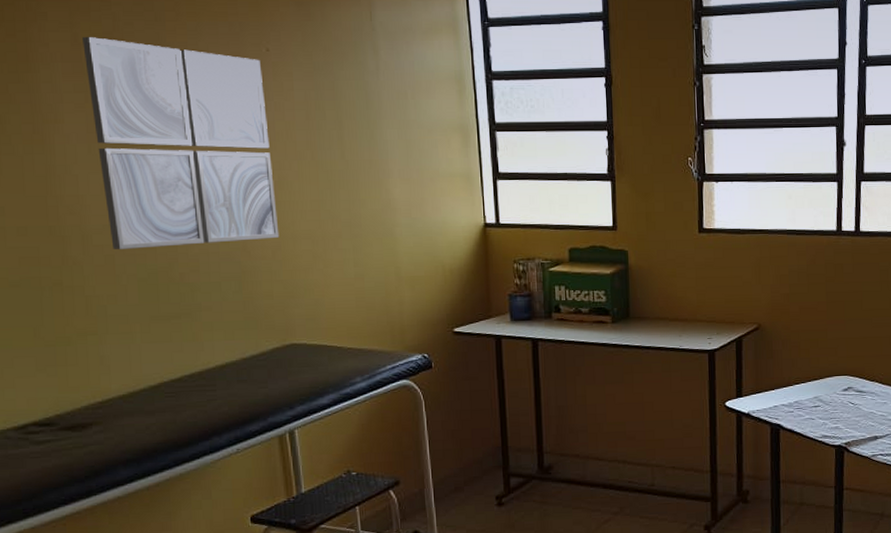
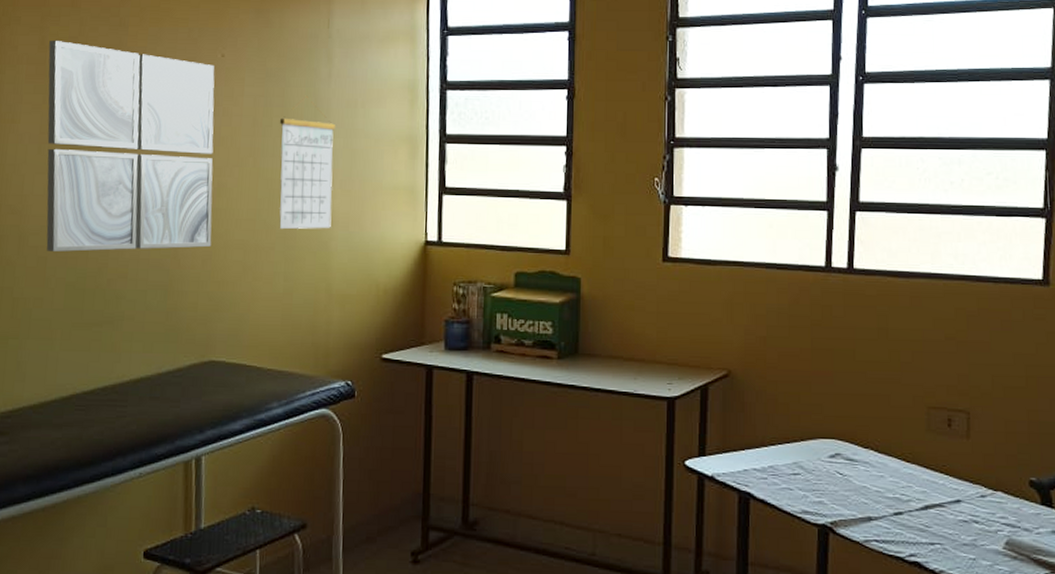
calendar: none [332,88,394,218] -> present [279,95,335,229]

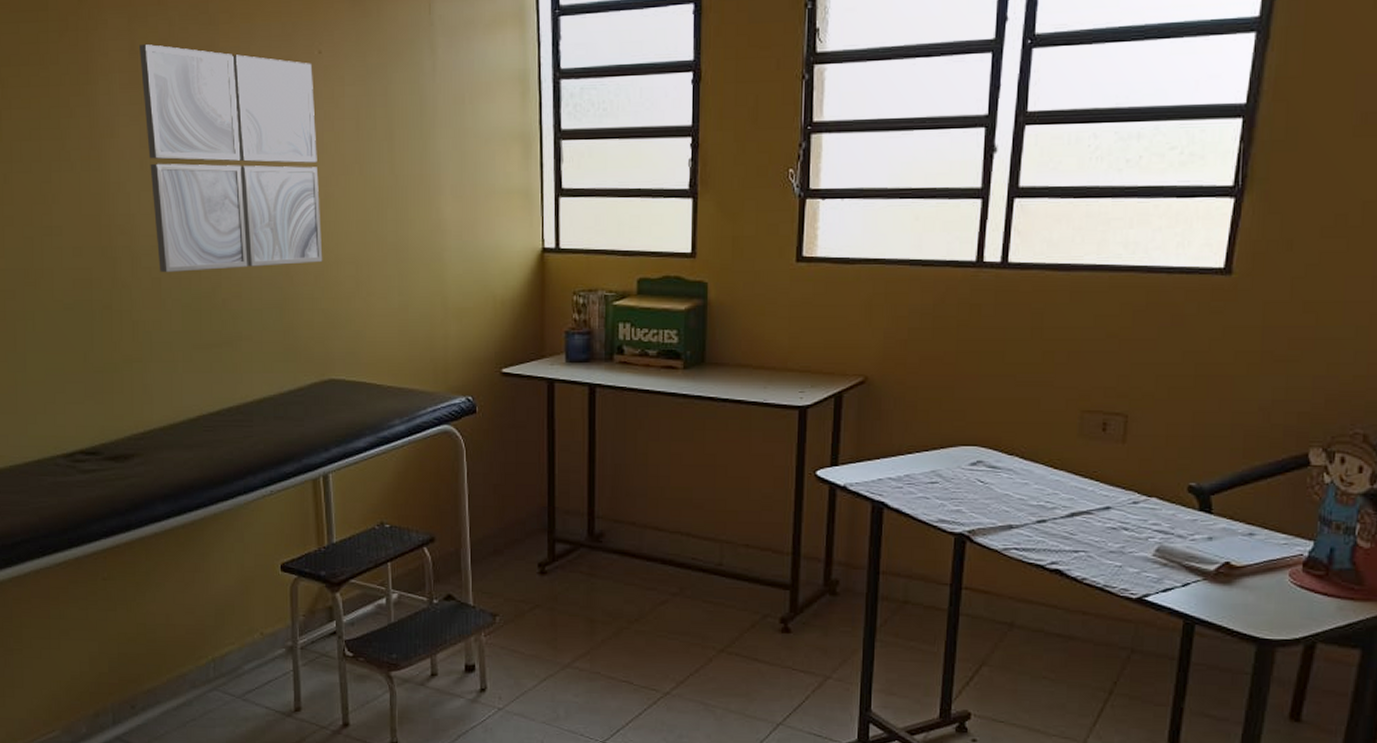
calendar: present [279,95,335,229] -> none [383,92,444,240]

